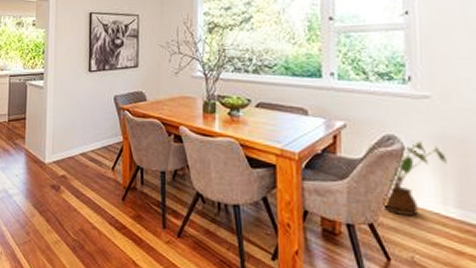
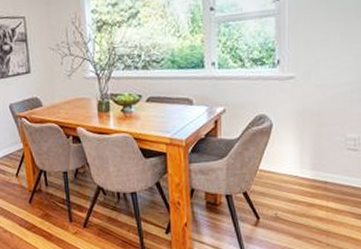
house plant: present [367,141,447,216] -> none [243,117,305,182]

